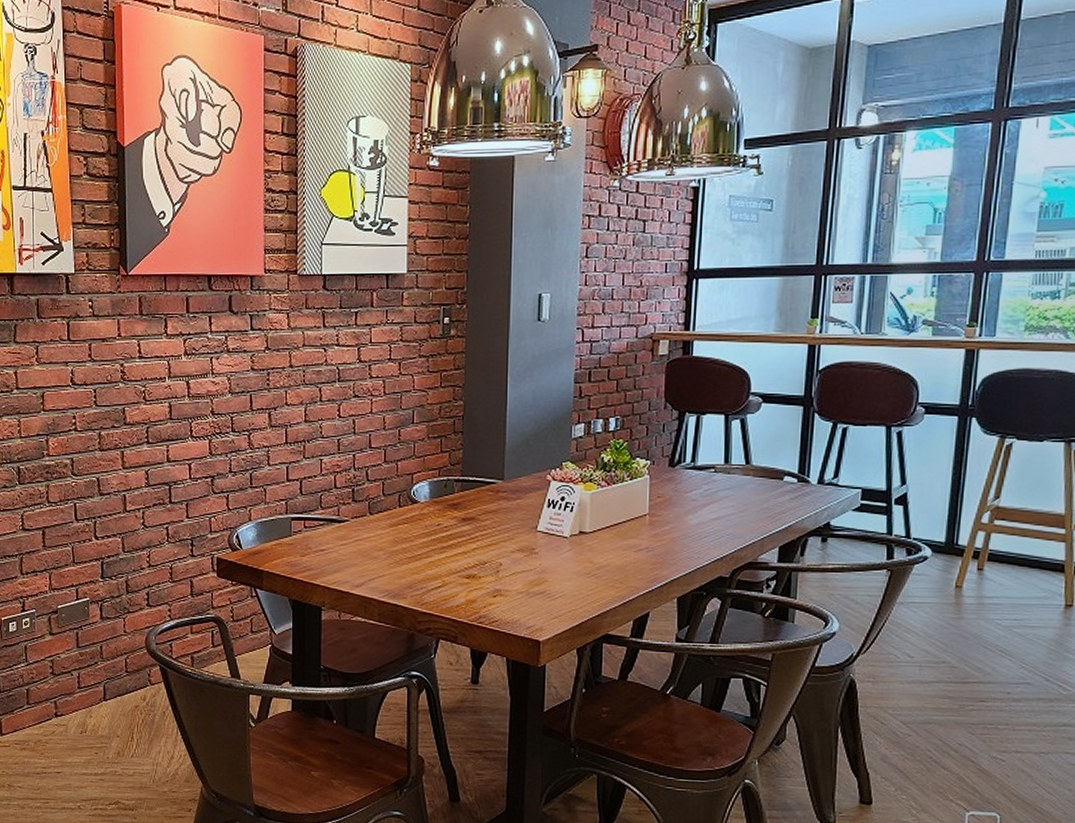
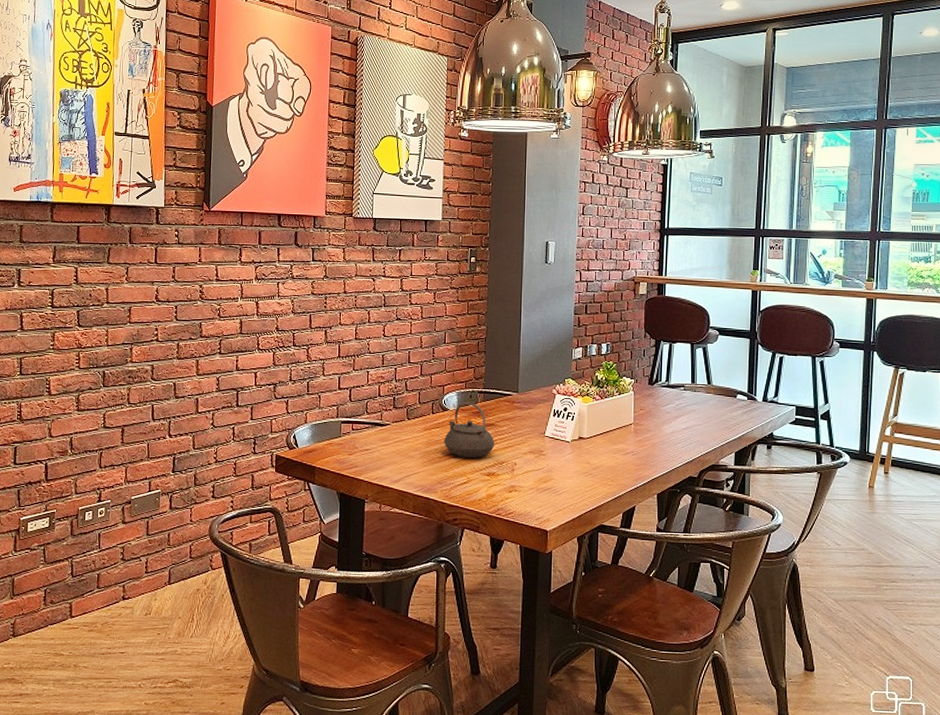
teapot: none [414,492,476,559] -> present [444,401,495,459]

